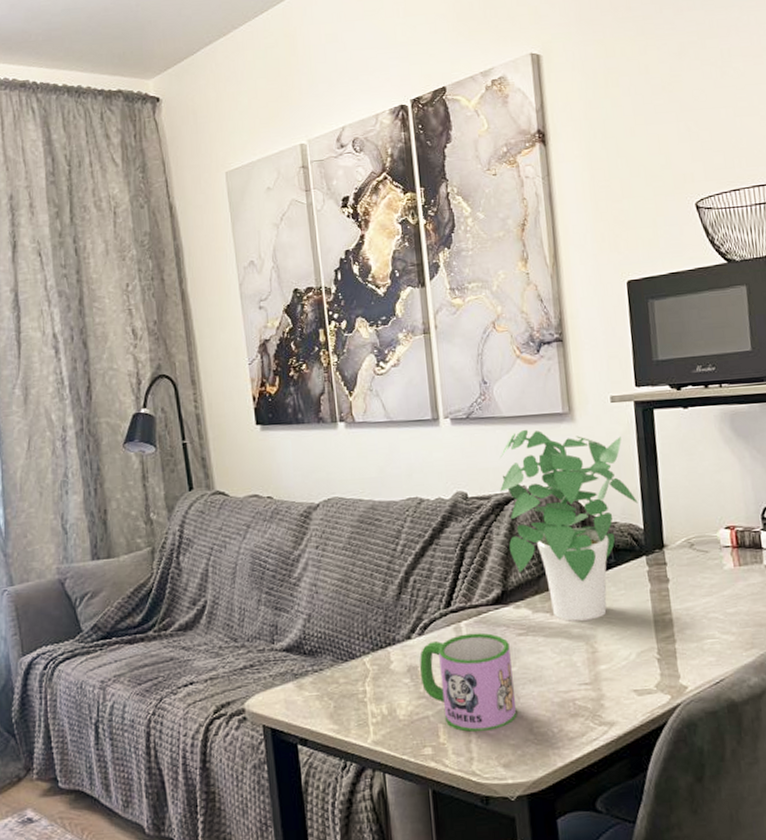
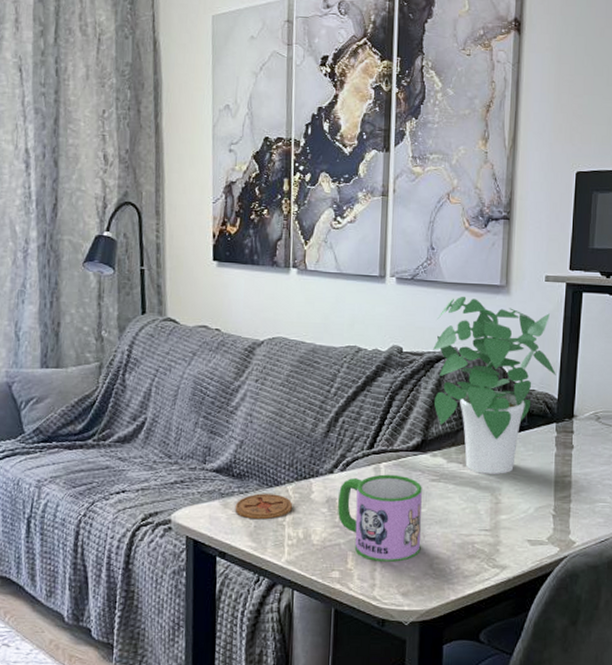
coaster: none [310,668,373,699] -> present [235,493,293,520]

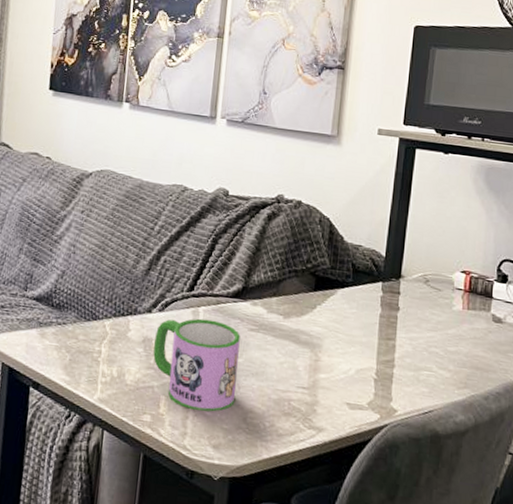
coaster: present [235,493,293,520] -> none [51,326,109,354]
potted plant: present [433,296,556,474] -> none [257,143,385,331]

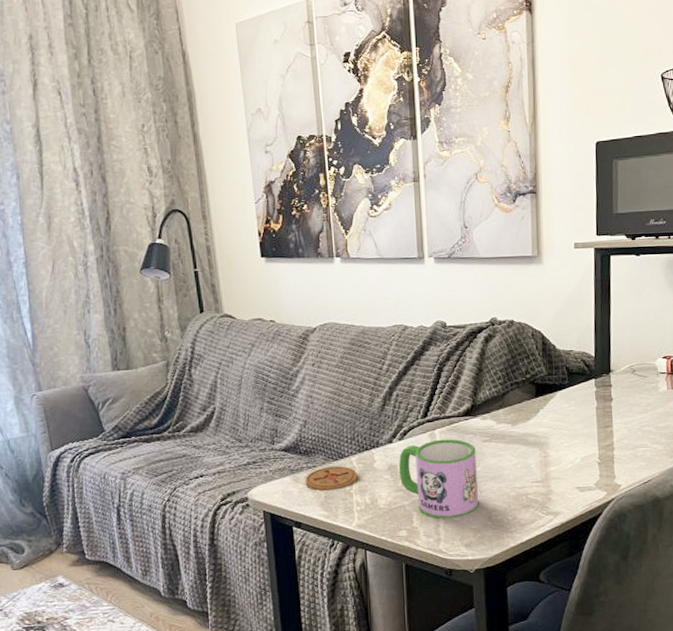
coaster: none [51,326,109,354] -> present [305,466,358,491]

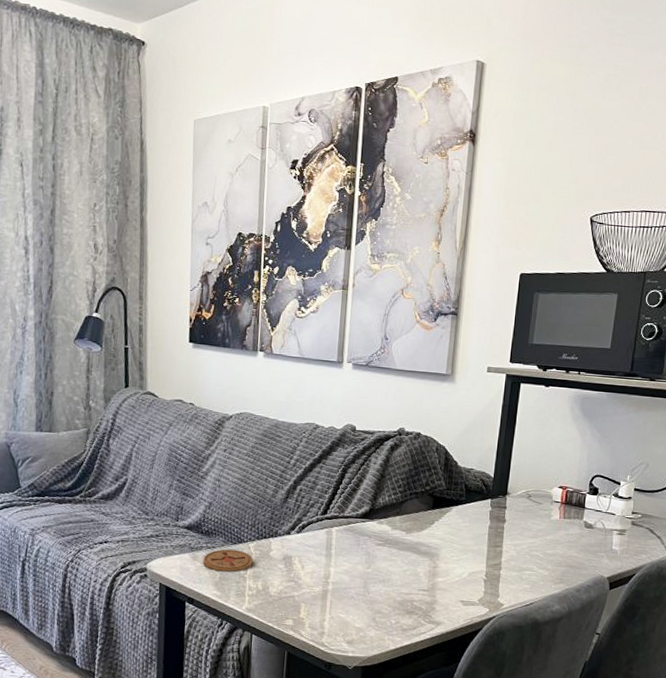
mug: present [398,439,479,518] -> none [293,537,369,614]

